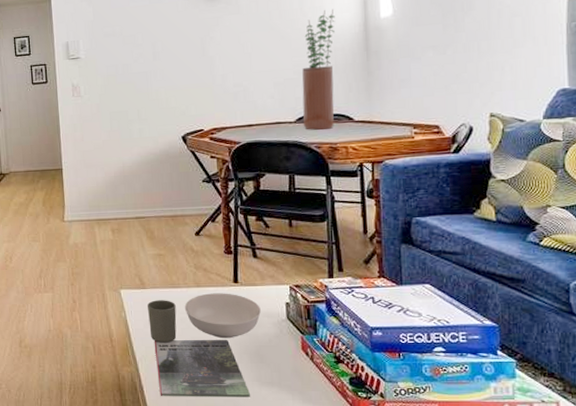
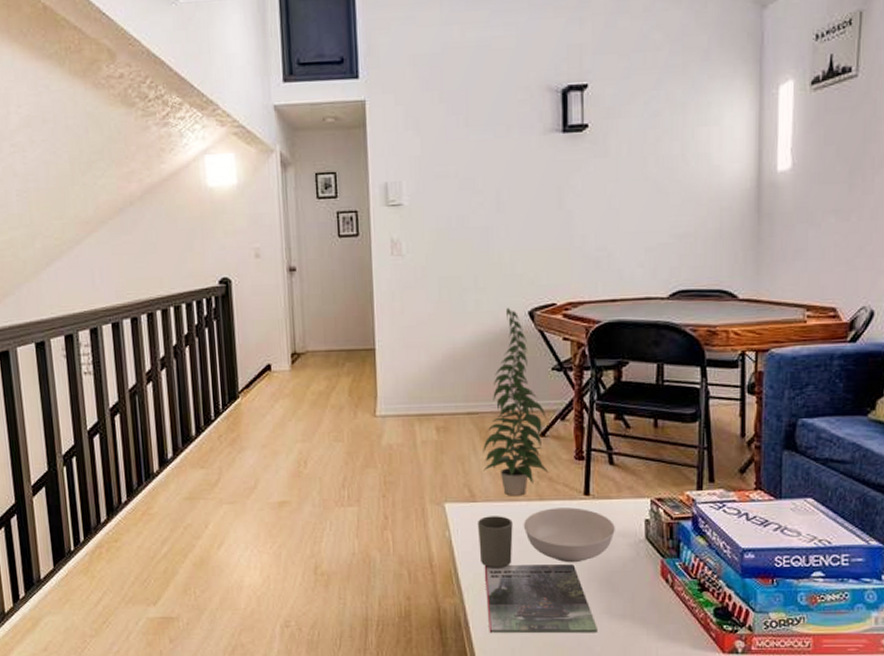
plant: none [149,133,203,284] -> present [483,307,548,496]
vase: present [302,8,335,130] -> none [677,156,723,309]

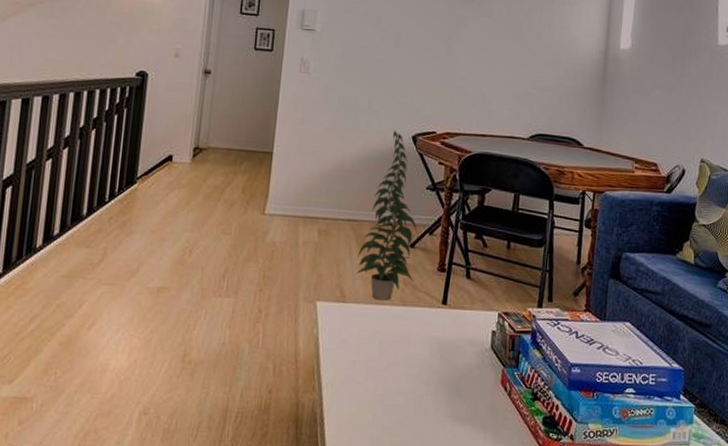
mug: present [478,516,513,568] -> none [342,317,377,367]
magazine: present [485,564,597,634] -> none [342,363,441,435]
bowl: present [523,507,615,563] -> none [385,314,466,367]

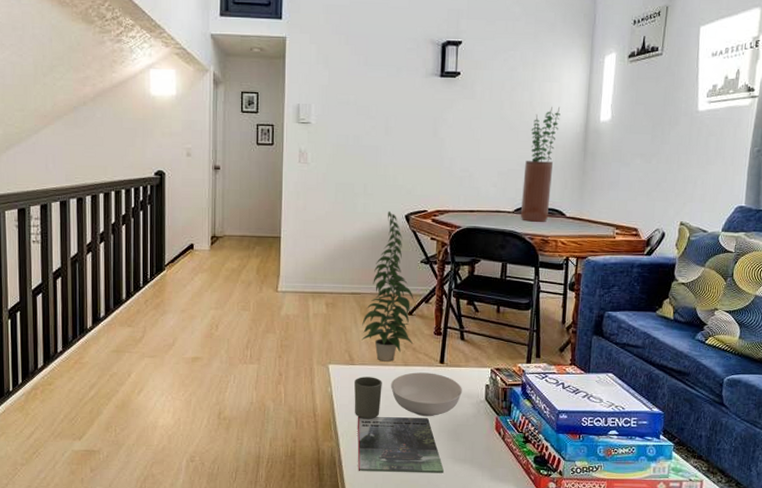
mug: none [342,317,377,367] -> present [354,377,382,419]
magazine: none [342,363,441,435] -> present [357,415,444,474]
bowl: none [385,314,466,367] -> present [390,372,462,417]
vase: none [535,30,580,152] -> present [520,106,560,222]

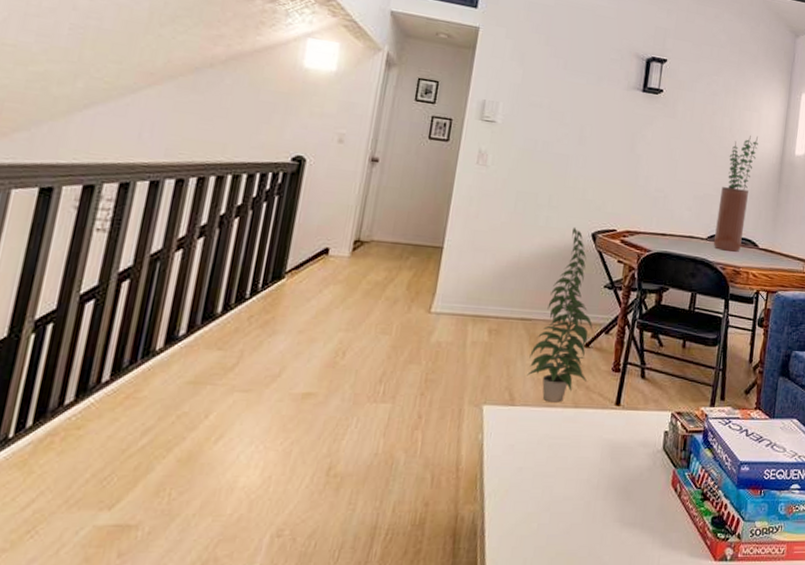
mug: present [354,377,382,419] -> none [508,421,546,474]
magazine: present [357,415,444,474] -> none [504,470,609,543]
bowl: present [390,372,462,417] -> none [555,416,638,471]

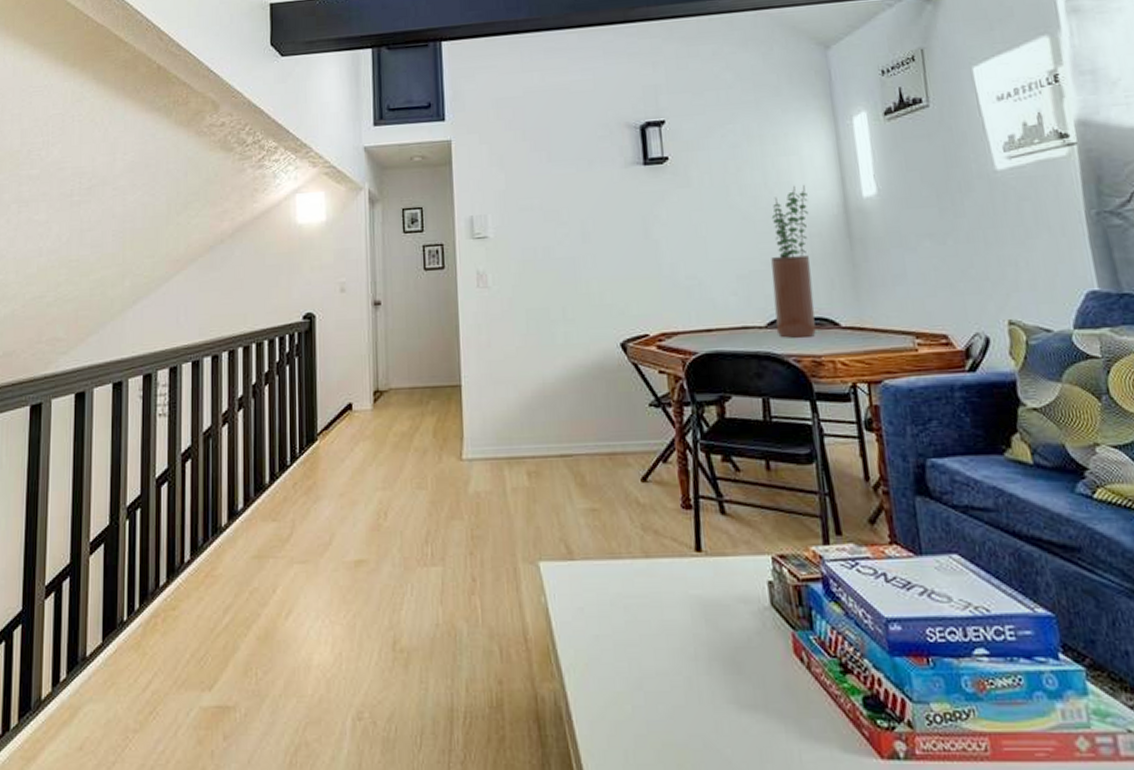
plant: present [527,227,593,402] -> none [579,339,653,553]

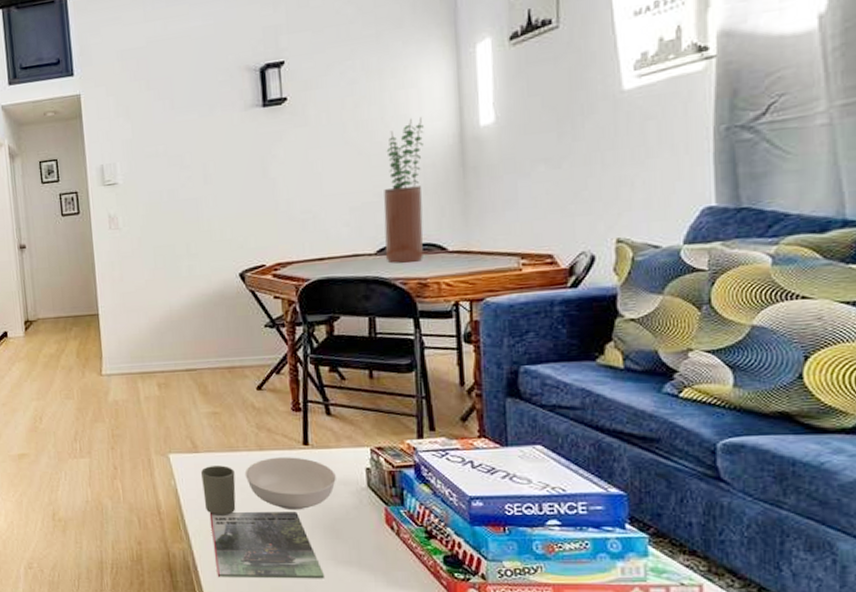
mug: none [577,577,619,643] -> present [201,465,236,515]
magazine: none [588,638,725,731] -> present [210,511,324,579]
bowl: none [628,566,735,637] -> present [244,457,336,510]

